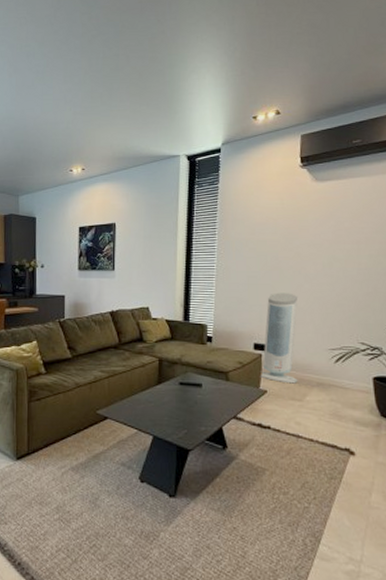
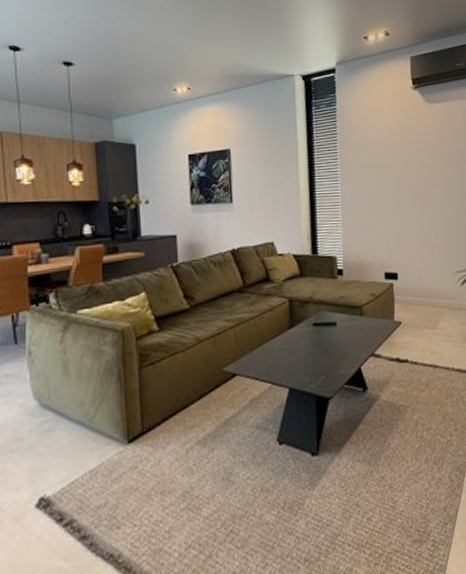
air purifier: present [260,293,298,384] -> none [393,217,430,312]

